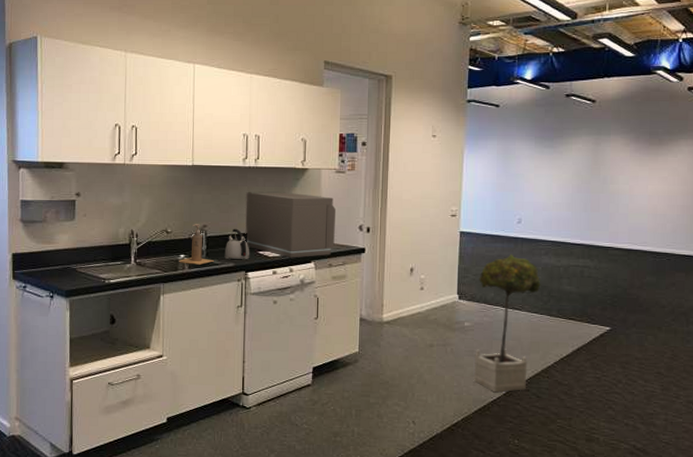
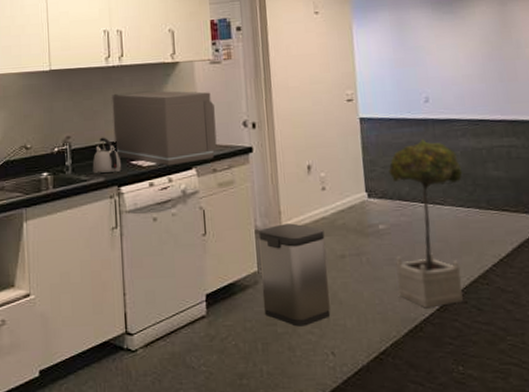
soap dispenser: present [178,224,214,265] -> none [41,136,81,183]
pedal bin: none [360,315,418,399] -> present [258,223,331,327]

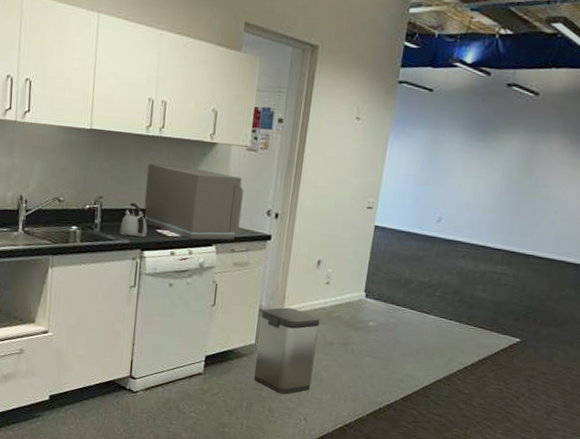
potted tree: present [388,138,464,309] -> none [371,254,454,397]

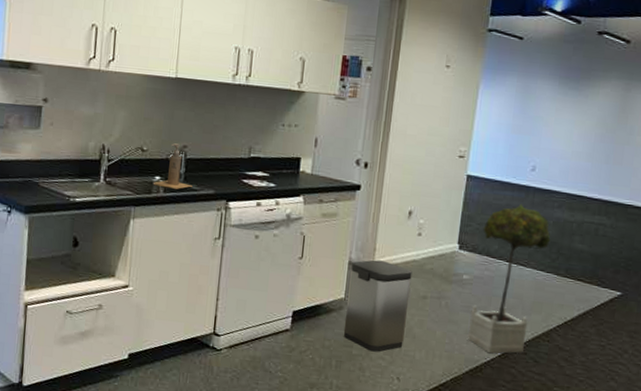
soap dispenser: none [69,194,108,239] -> present [152,143,192,190]
kettle: present [119,202,148,237] -> none [204,152,233,187]
microwave: present [143,164,243,240] -> none [228,112,332,190]
potted tree: none [371,254,454,397] -> present [467,204,551,354]

